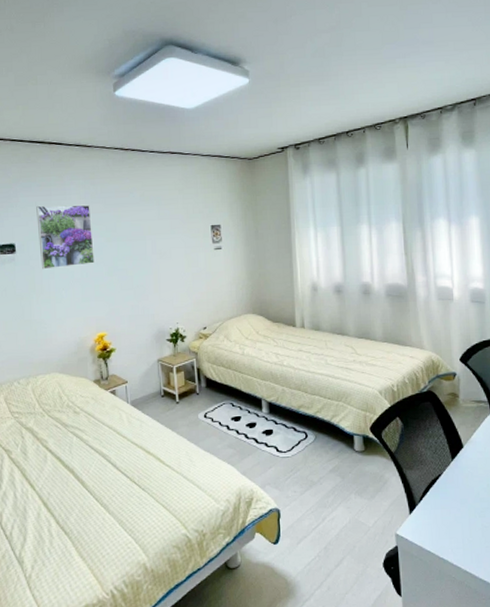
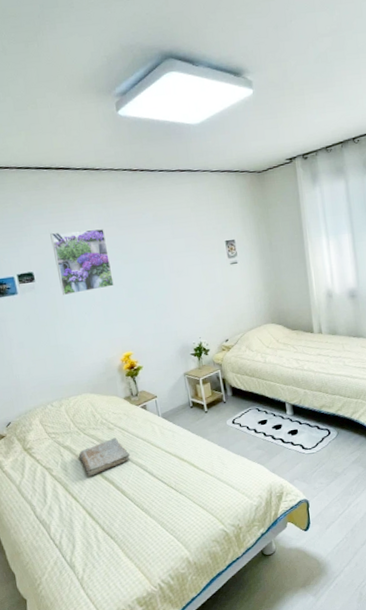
book: none [40,422,93,464] -> present [78,437,130,477]

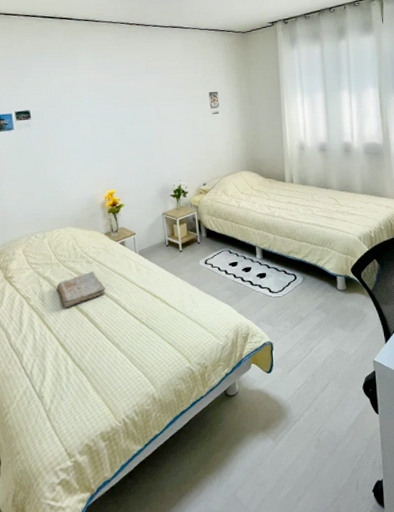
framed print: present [50,228,114,296] -> none [49,74,104,134]

